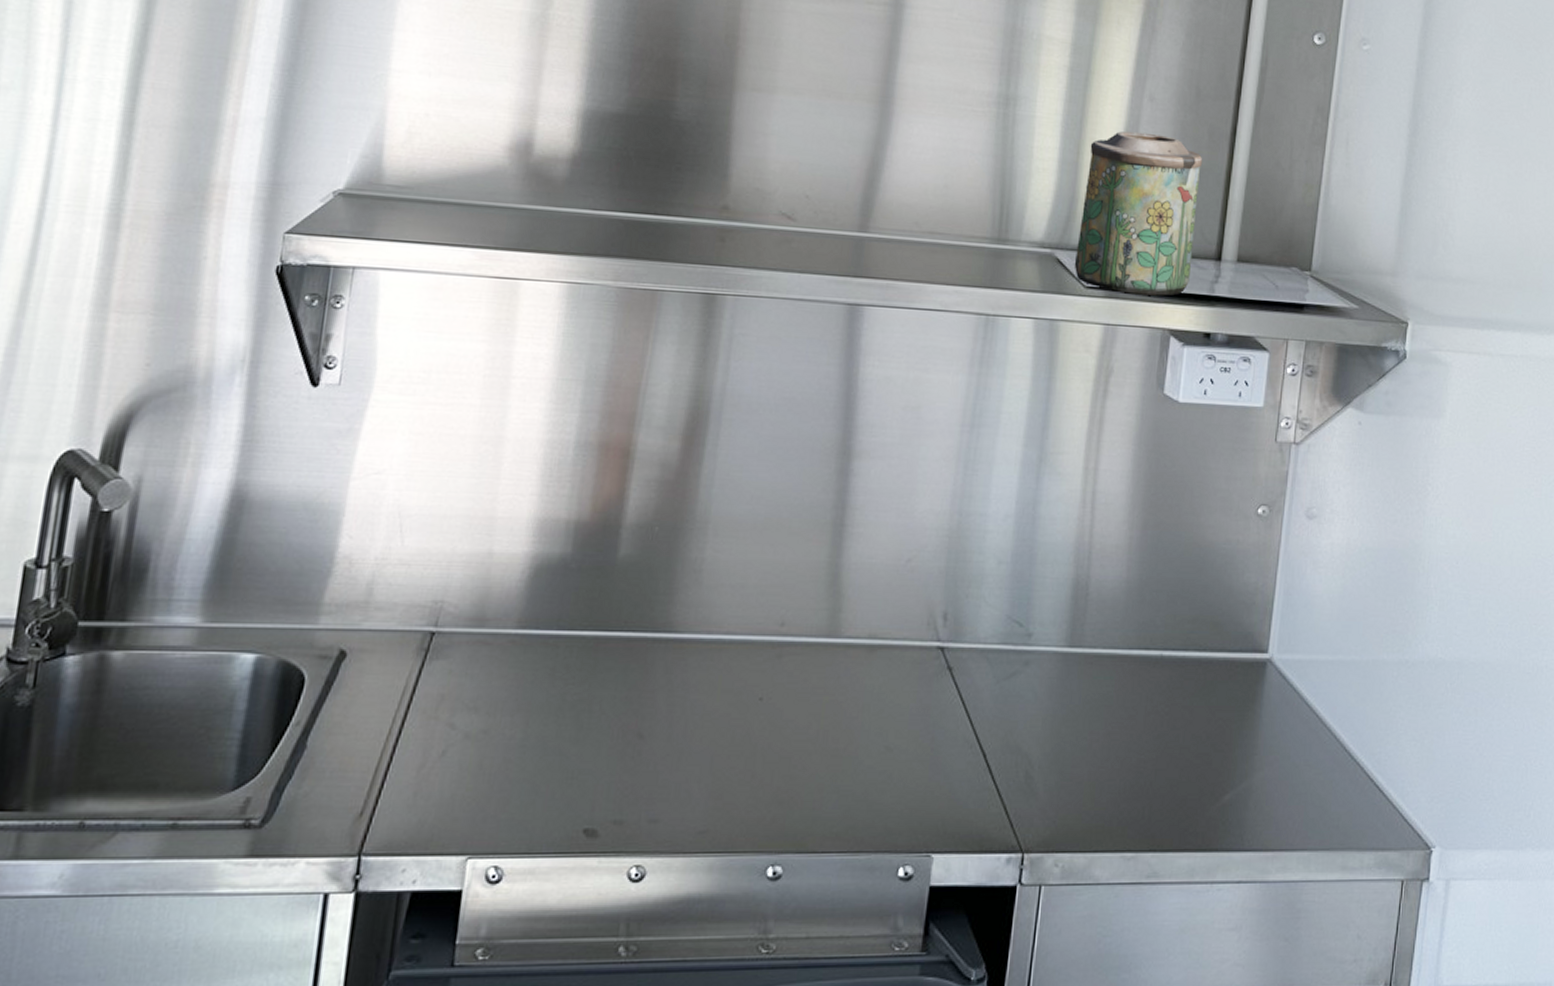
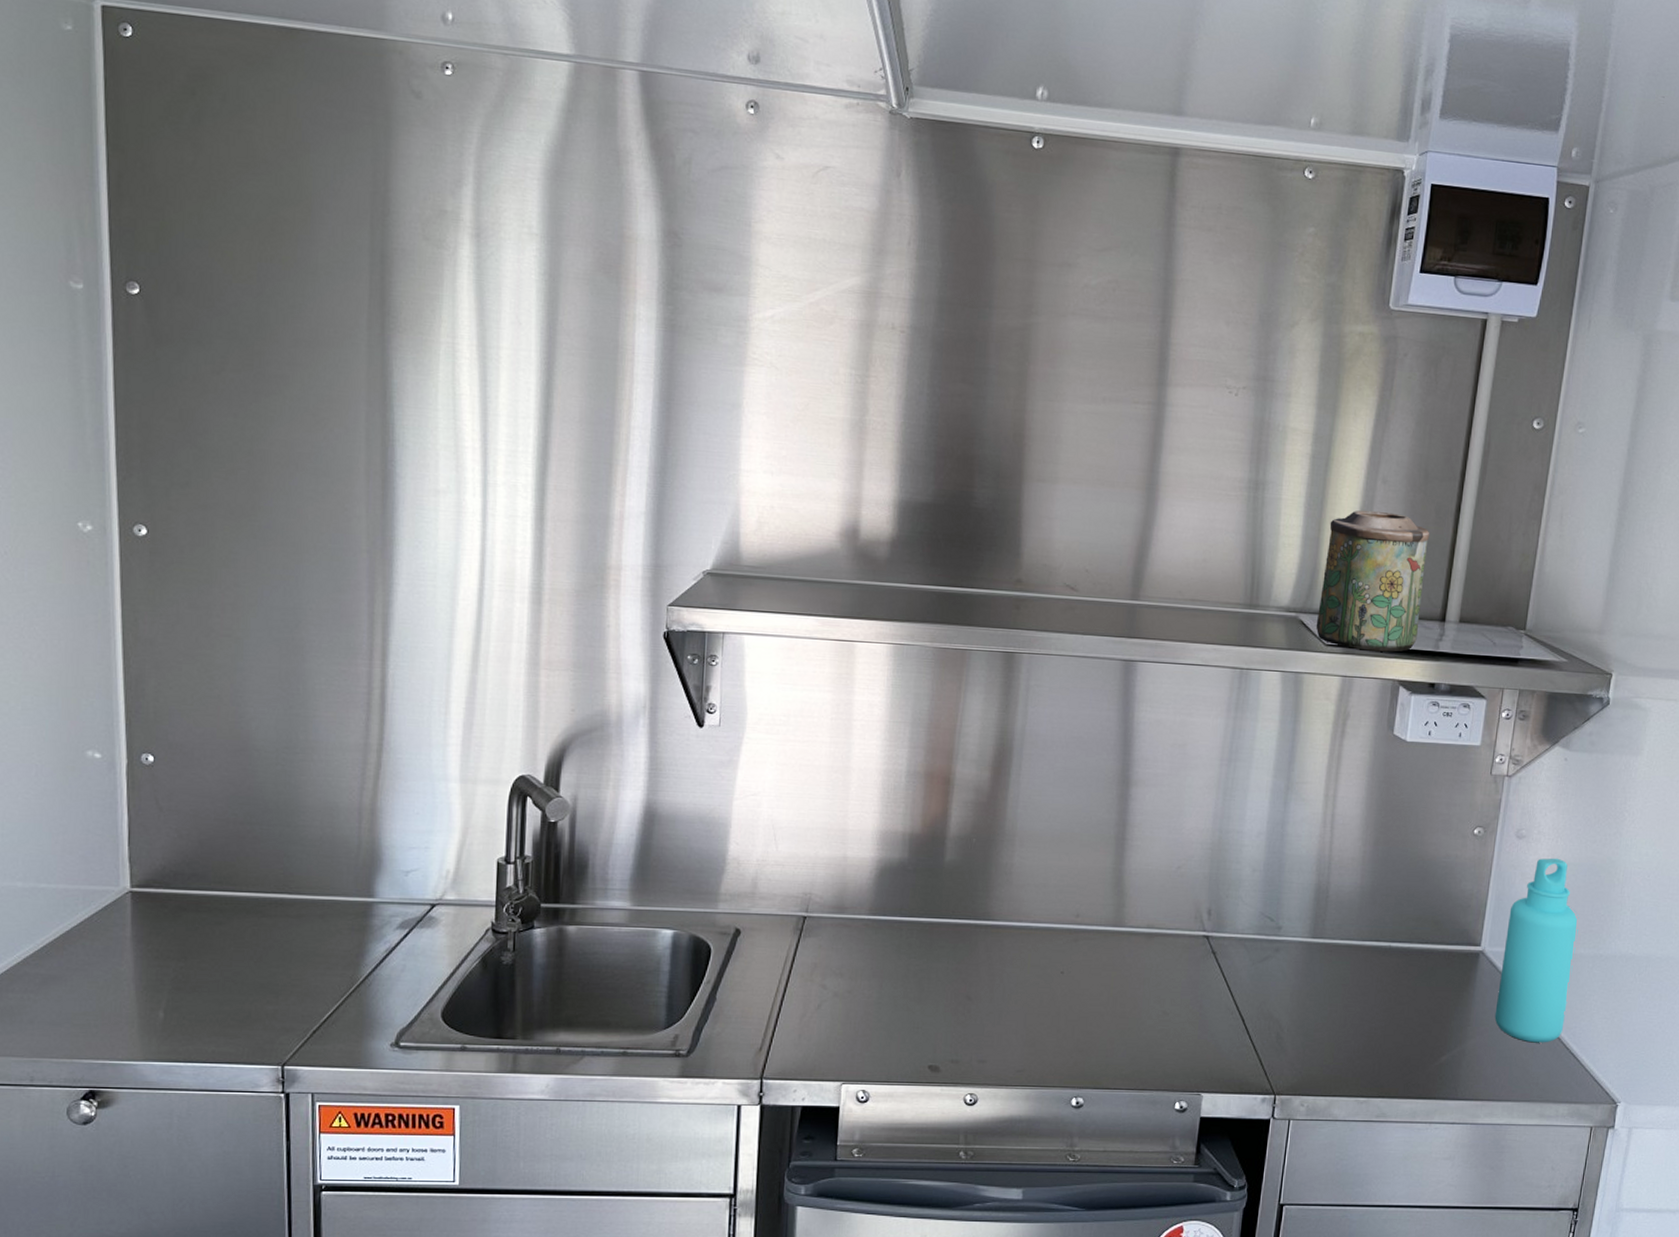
water bottle: none [1286,542,1381,774] -> present [1494,858,1579,1043]

